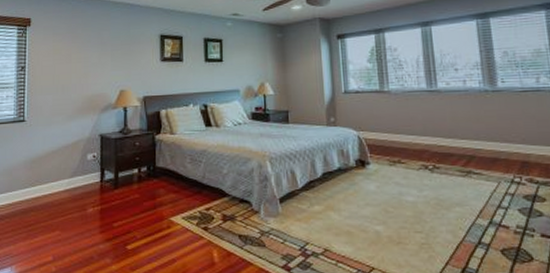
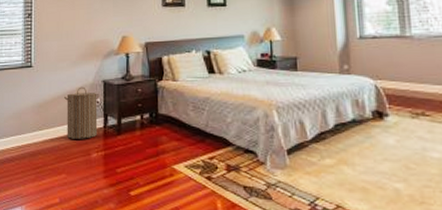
laundry hamper: none [59,141,96,194] -> present [64,86,100,139]

